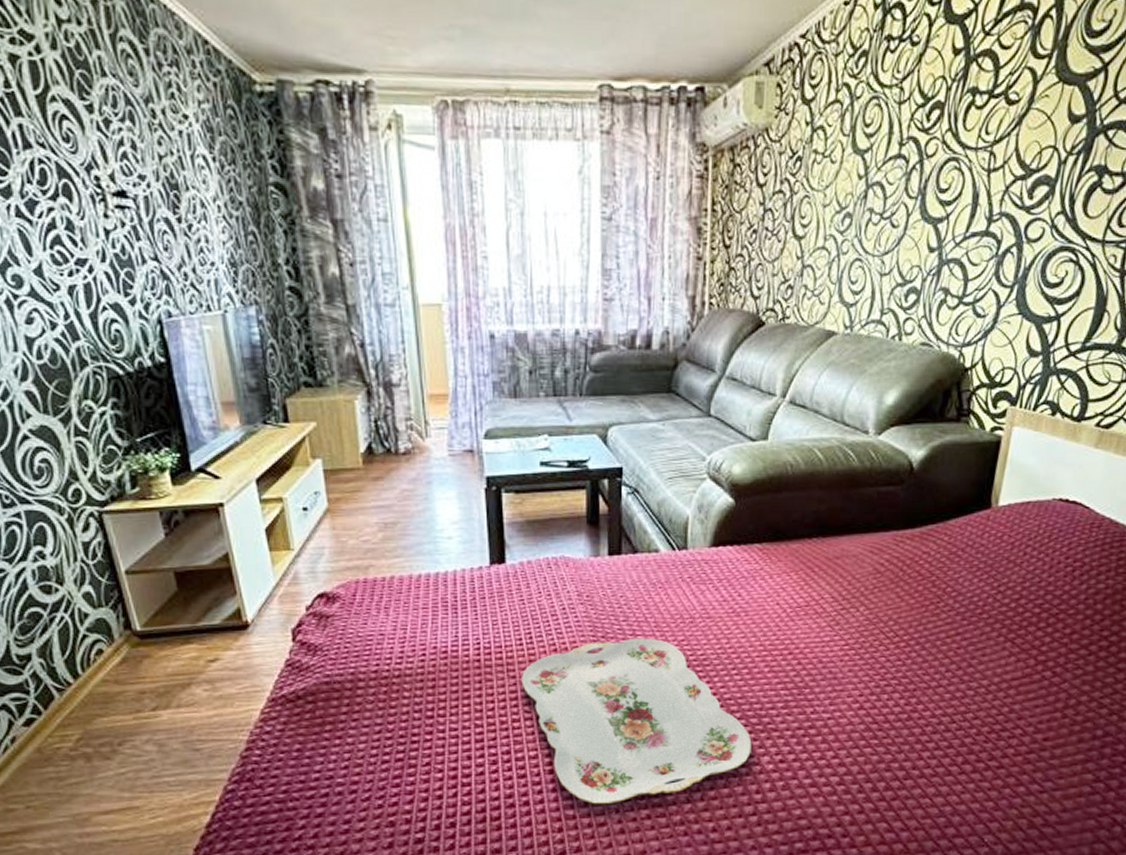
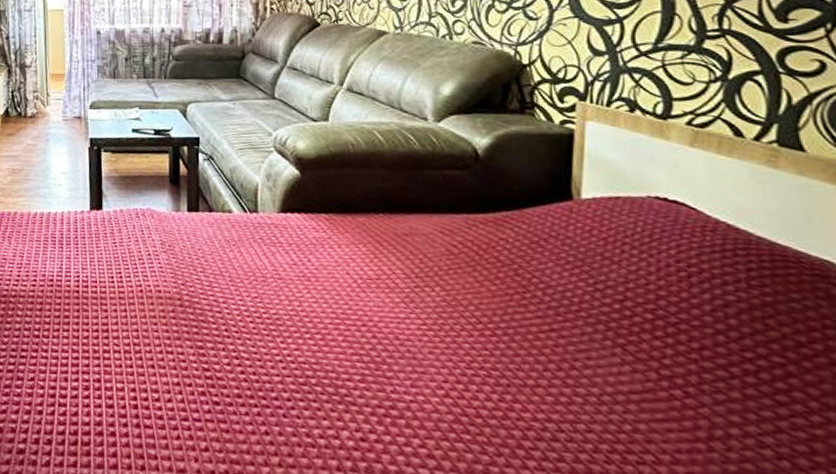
serving tray: present [521,638,752,804] -> none [112,288,329,453]

